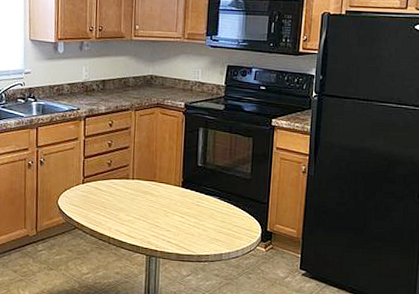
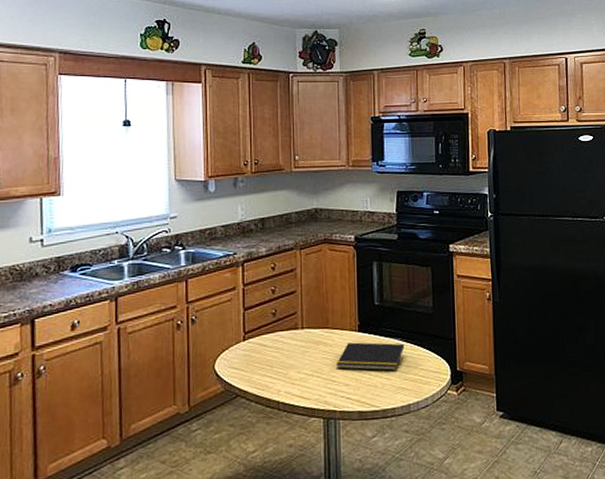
notepad: none [160,196,222,224] -> present [336,342,405,371]

